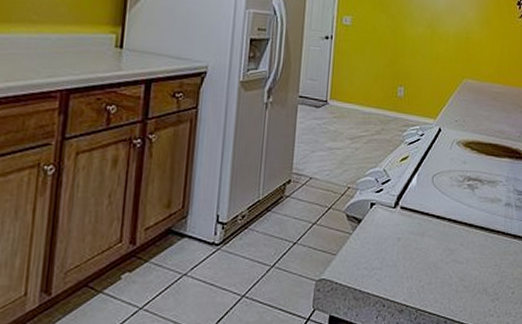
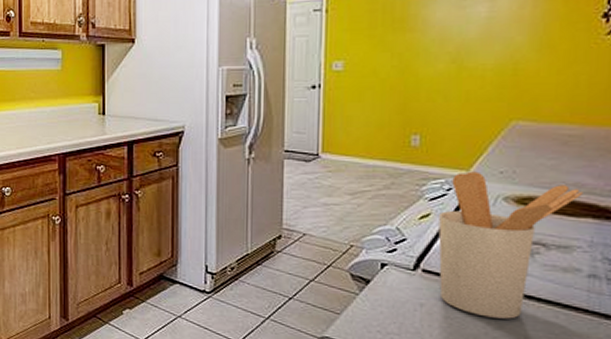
utensil holder: none [412,119,504,246] -> present [438,171,583,319]

